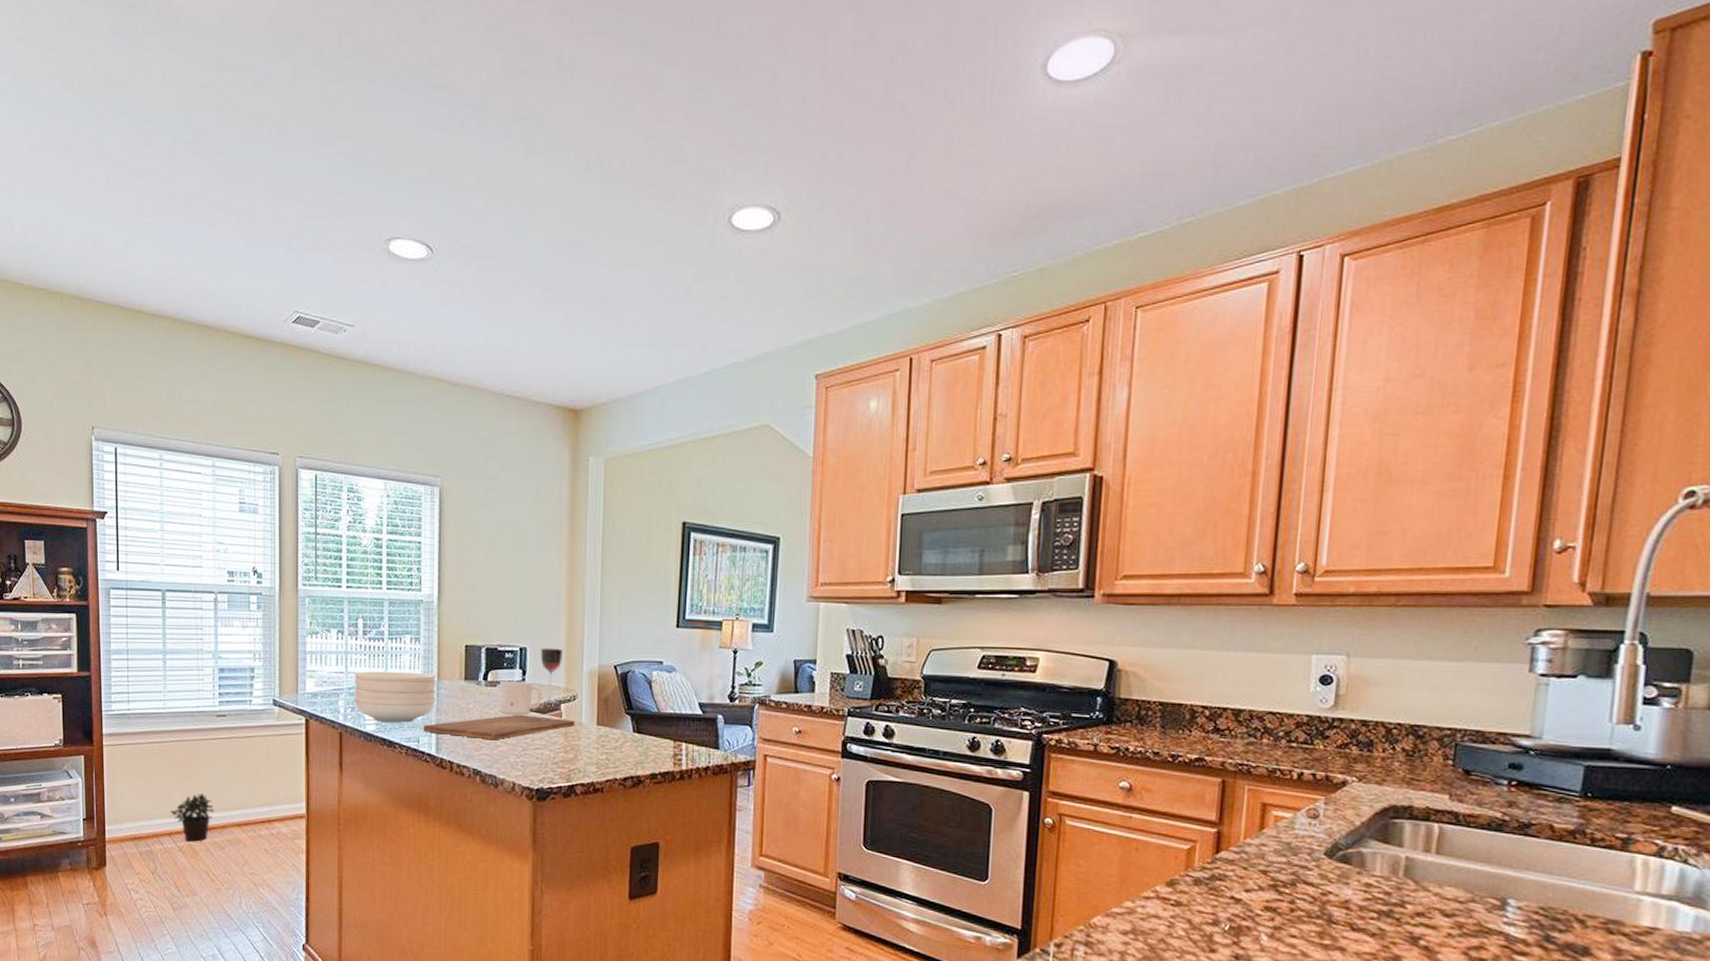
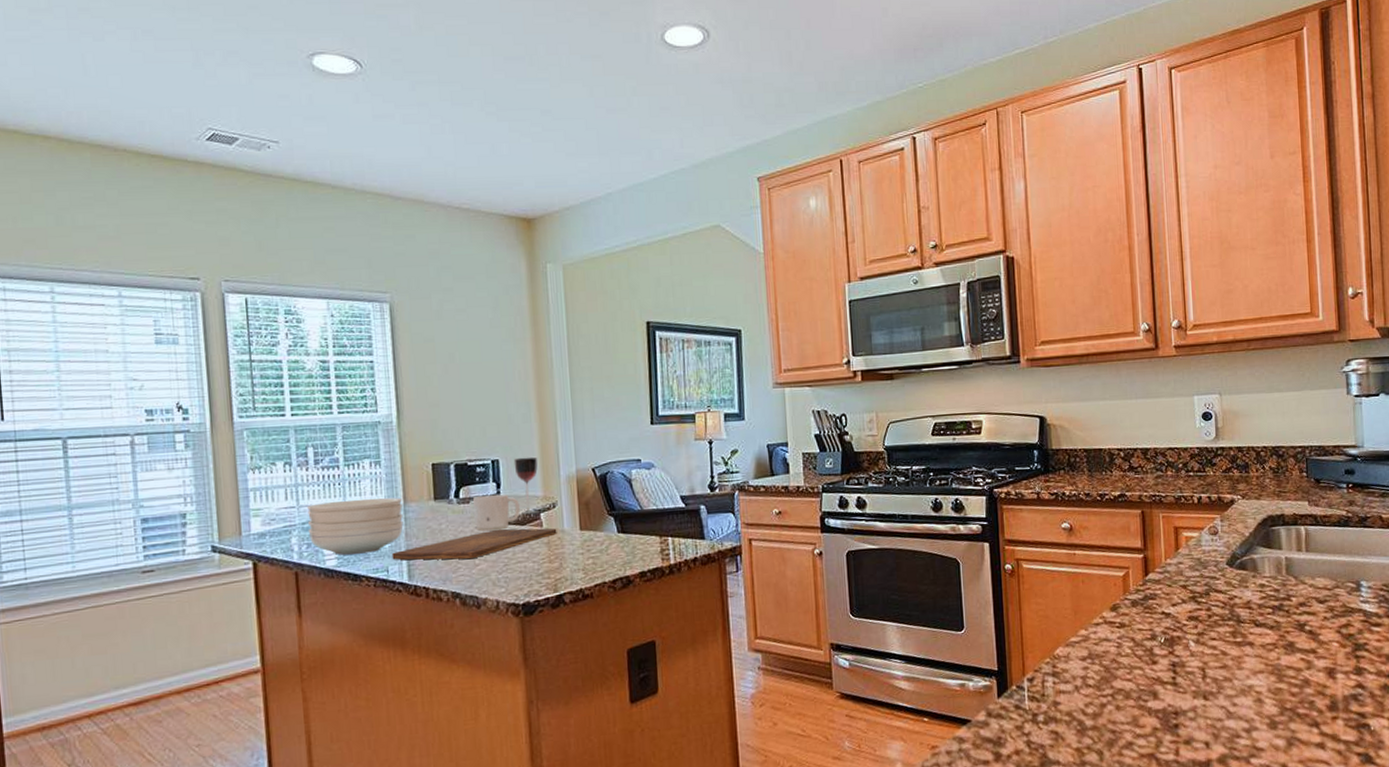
potted plant: present [170,793,215,842] -> none [88,662,146,721]

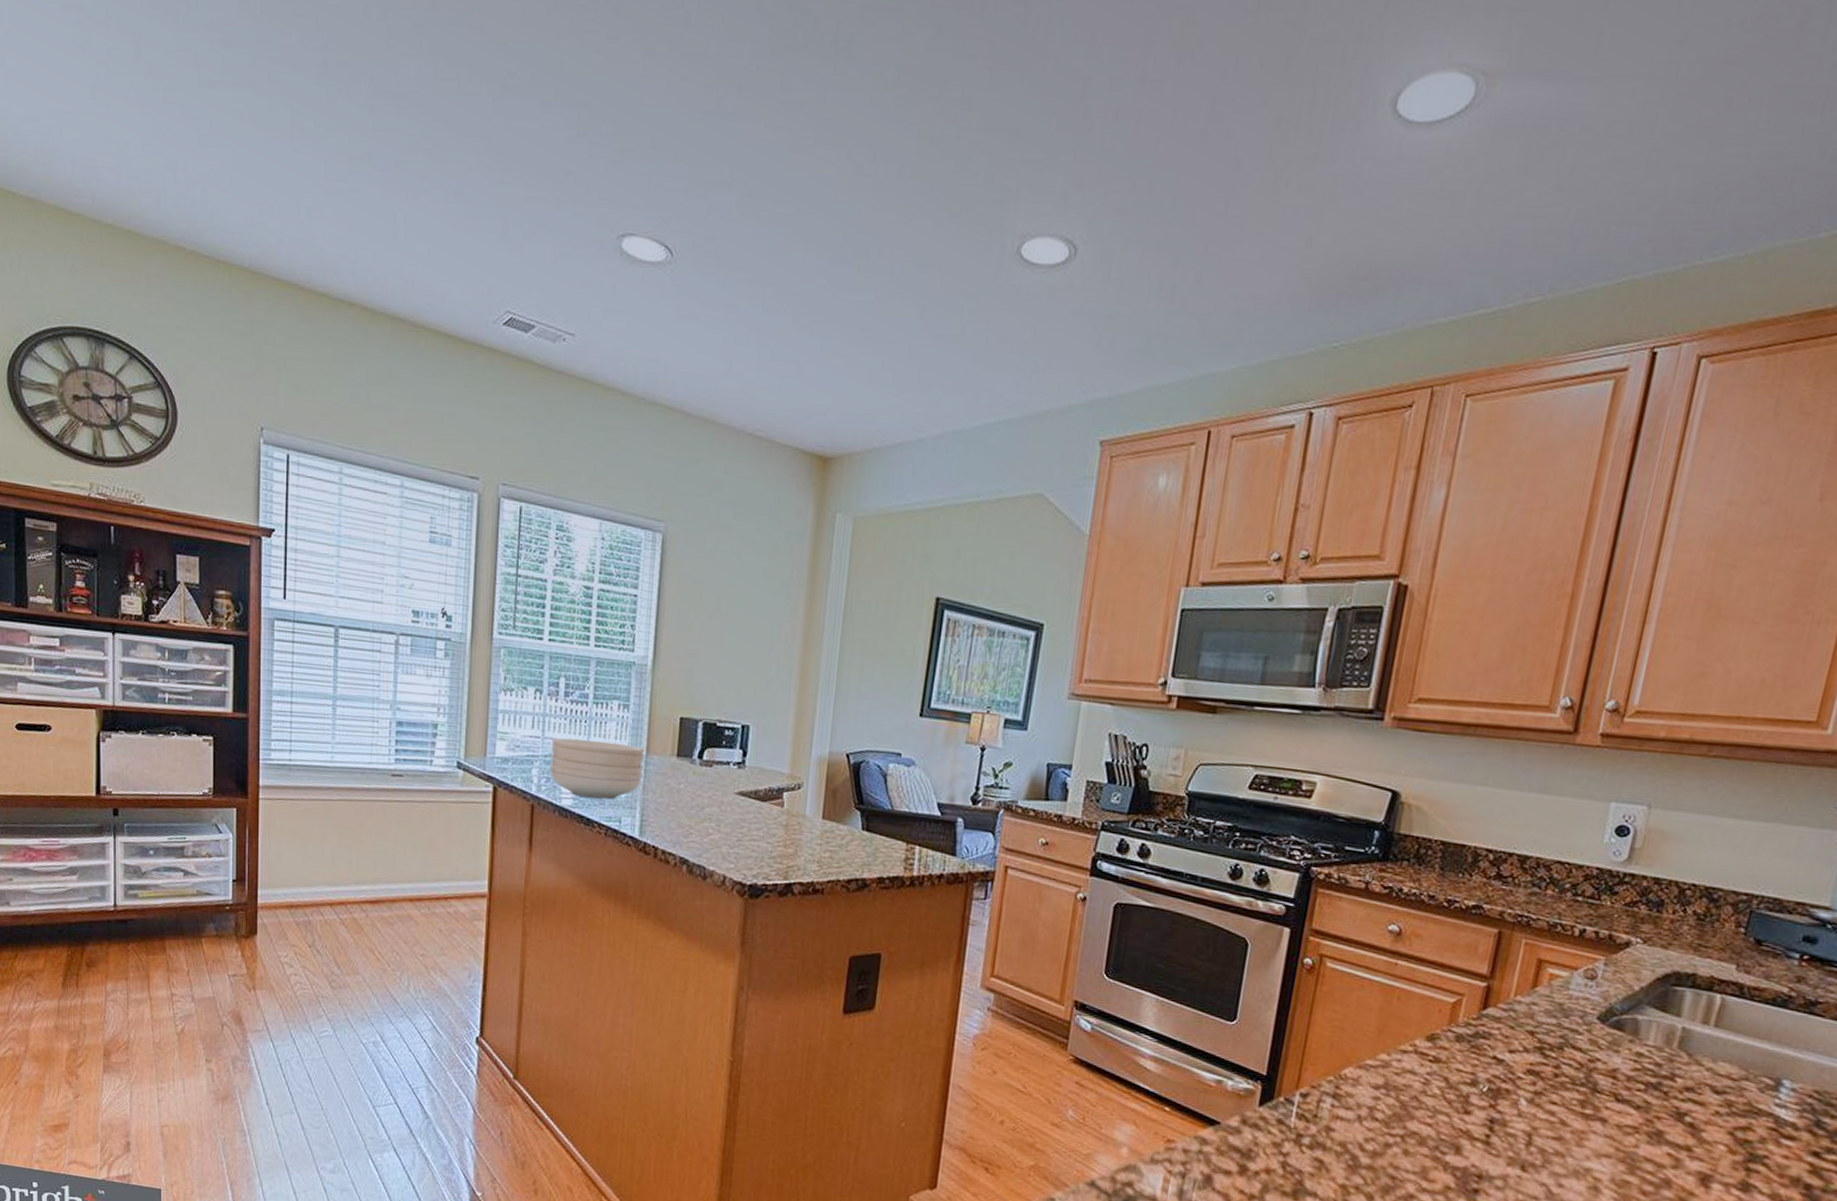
cutting board: present [392,528,557,560] -> none [626,800,798,827]
mug: present [473,493,520,532] -> none [714,760,764,802]
wineglass: present [513,457,539,515] -> none [762,727,791,792]

